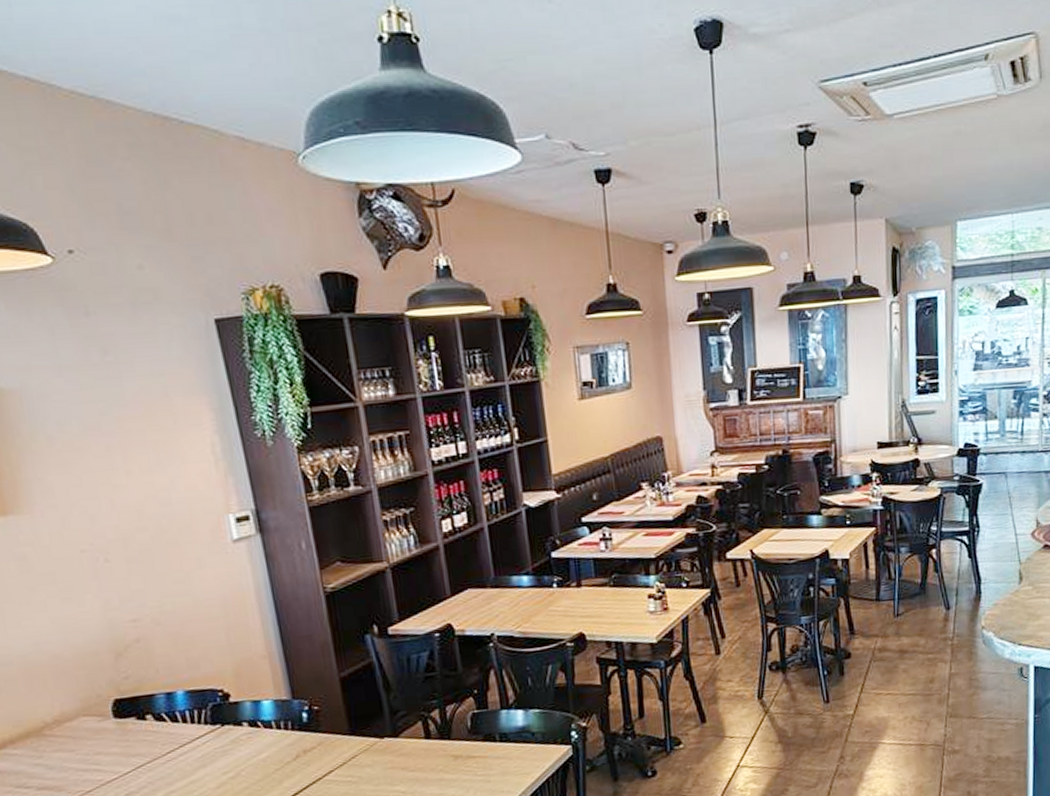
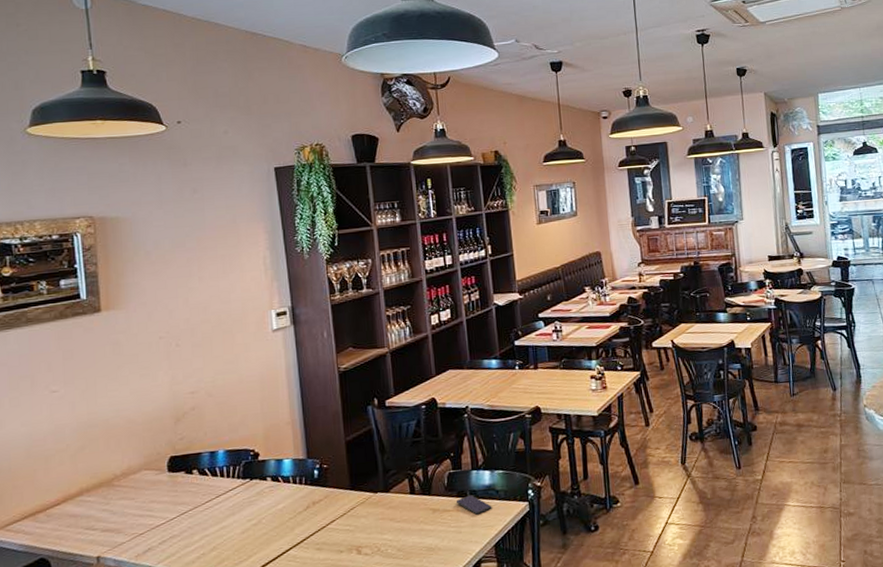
smartphone: none [483,738,527,761] -> present [457,495,492,515]

